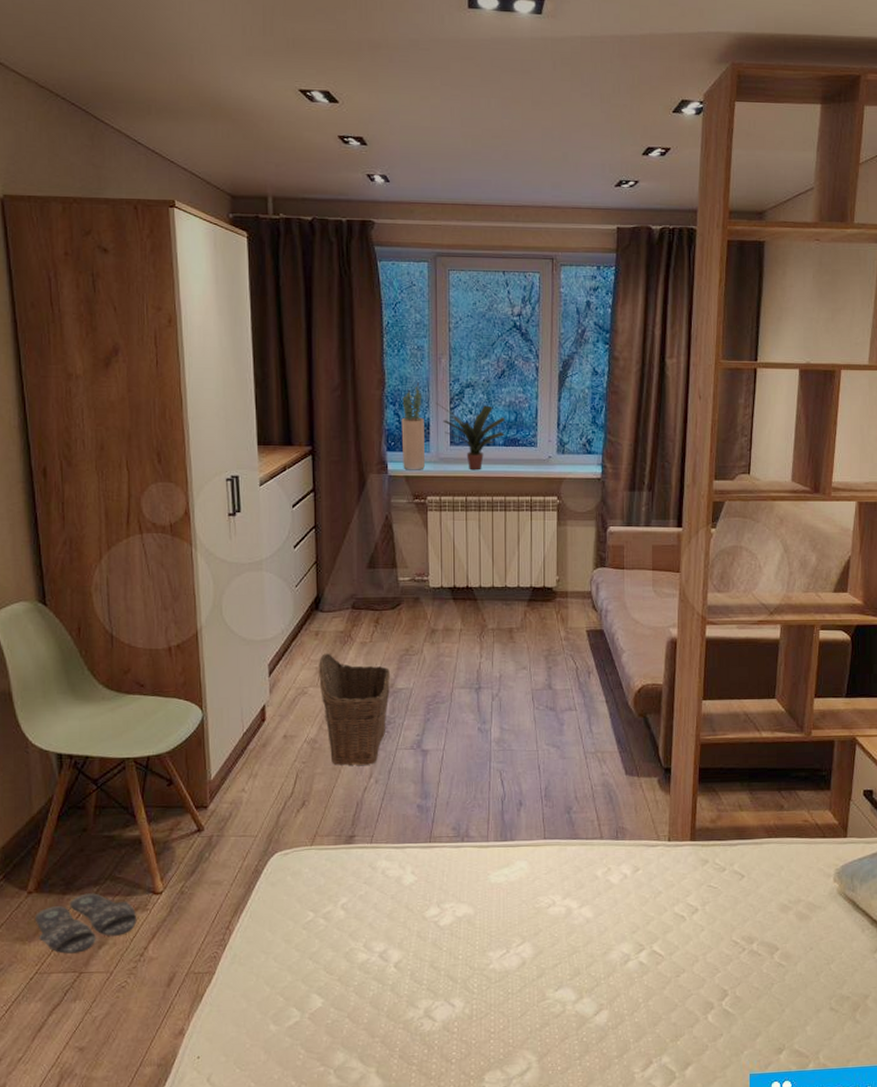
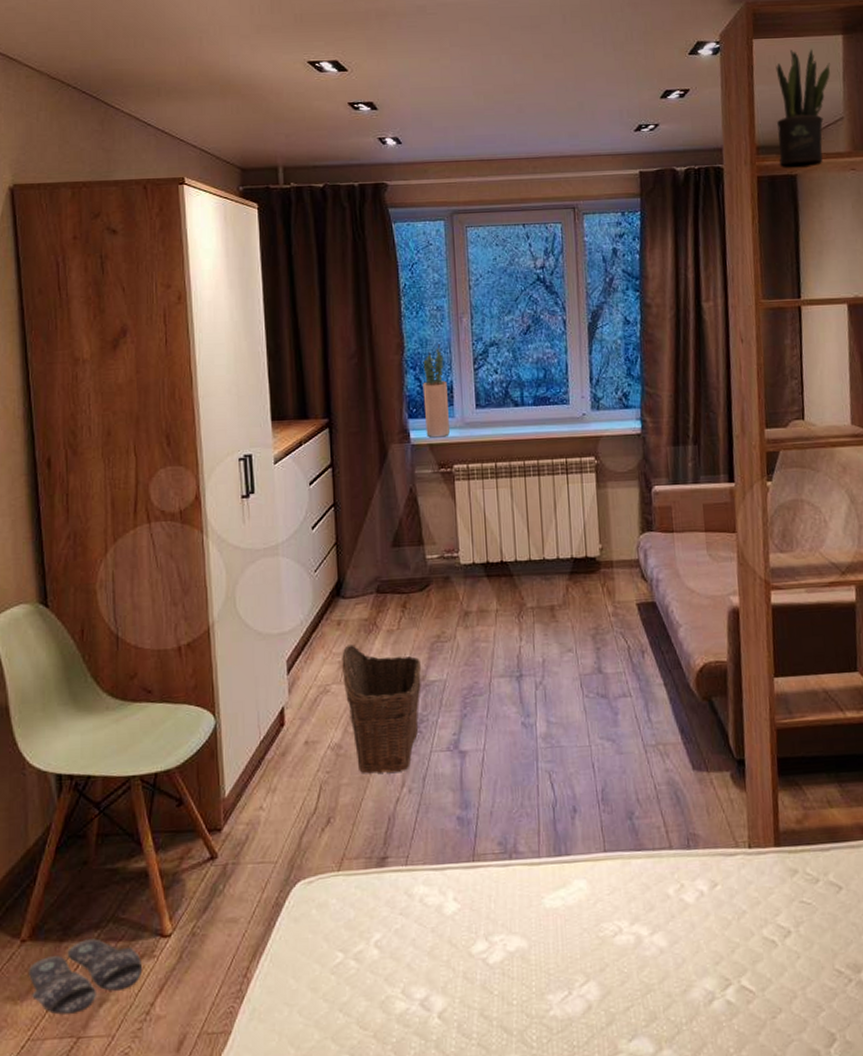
potted plant: present [435,402,506,470] -> none [458,363,535,434]
potted plant: none [749,115,806,236] -> present [775,49,830,169]

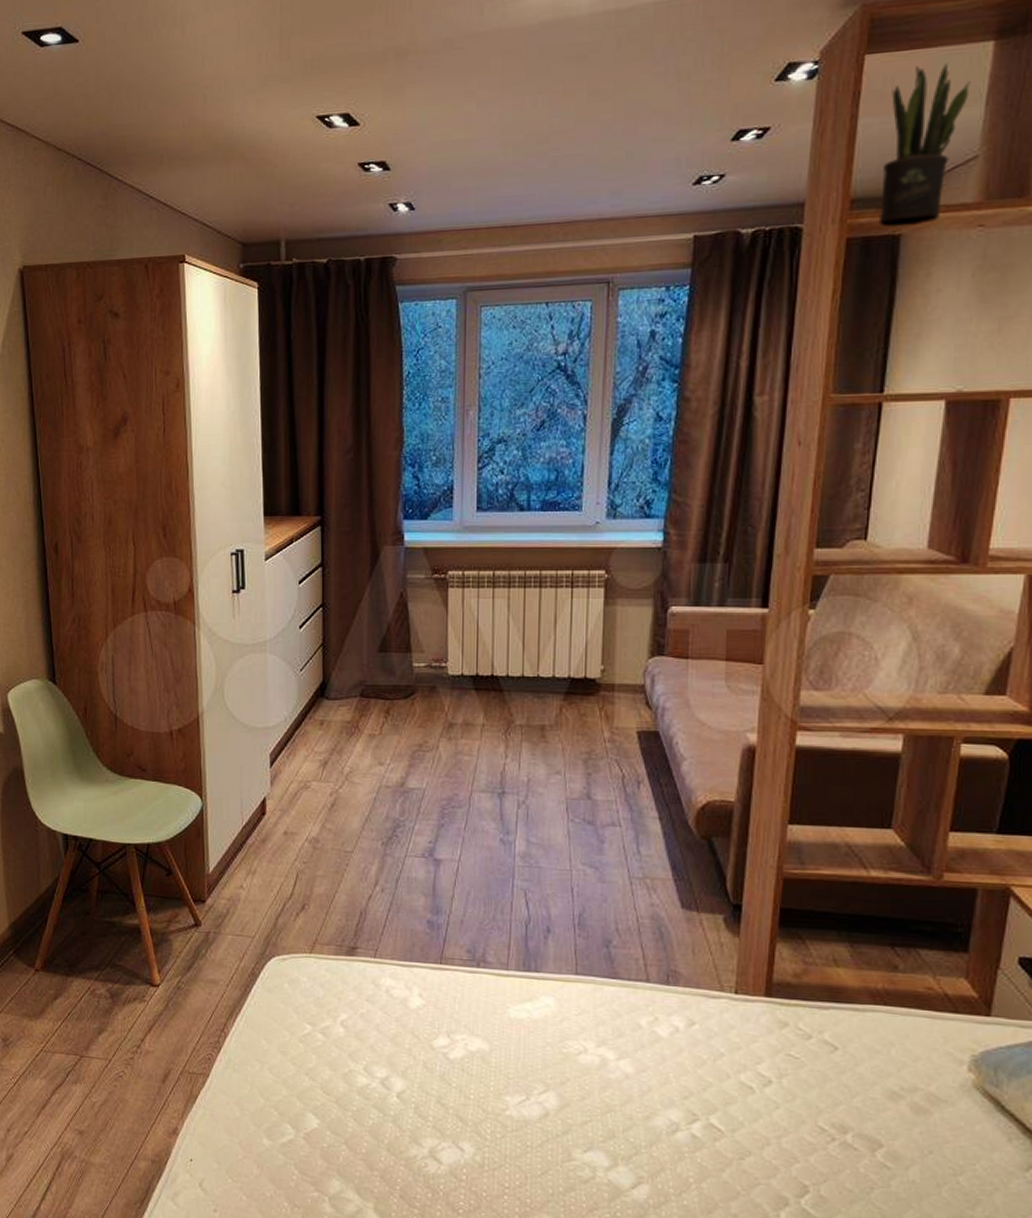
slippers: present [29,938,143,1015] -> none [42,977,135,1036]
wicker basket: present [342,643,422,774] -> none [323,744,402,872]
vase: present [422,343,450,438] -> none [420,439,447,541]

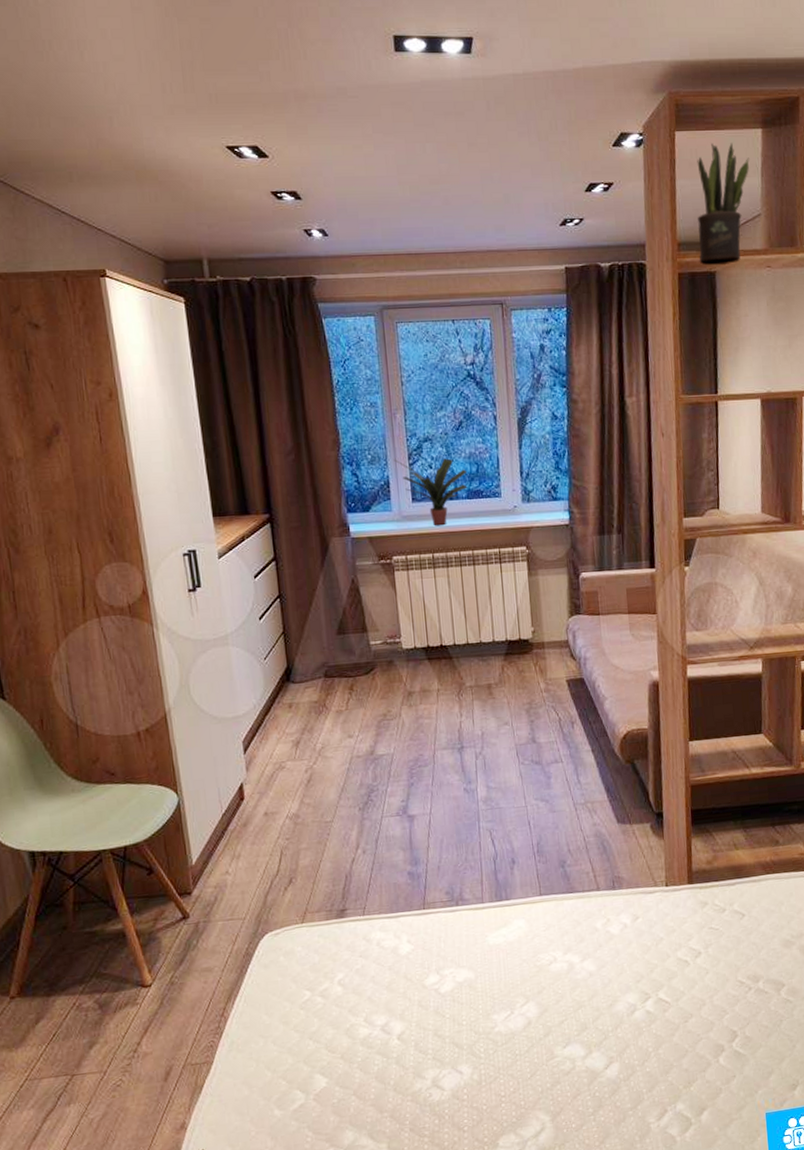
potted plant: none [461,462,545,540] -> present [394,458,468,526]

